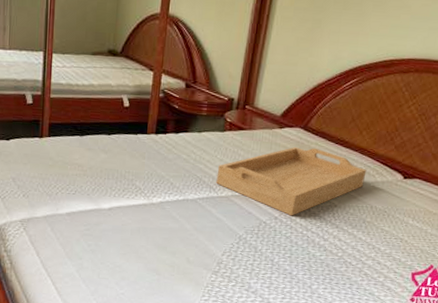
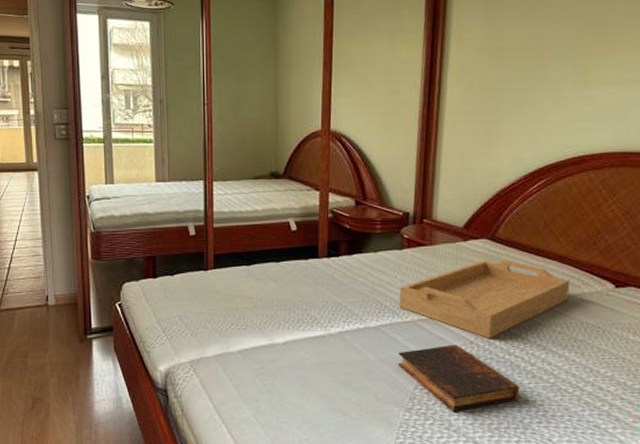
book: none [209,219,312,277] -> present [397,344,520,412]

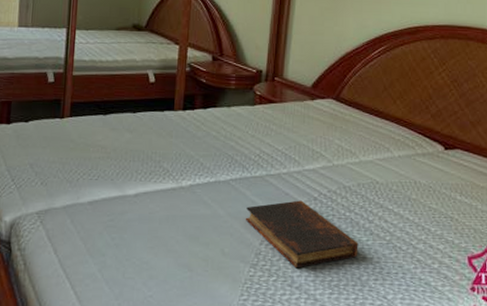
serving tray: present [399,261,570,339] -> none [249,119,405,196]

